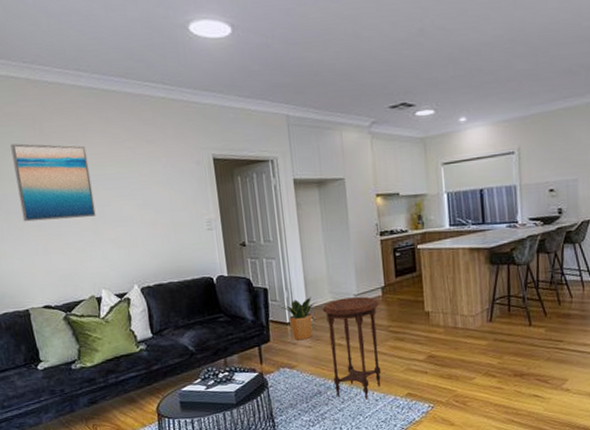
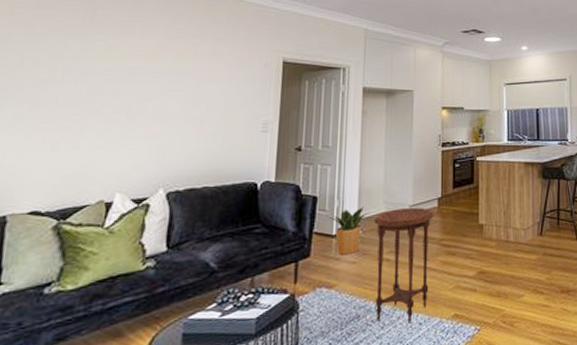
wall art: present [10,143,96,222] -> none [36,28,142,112]

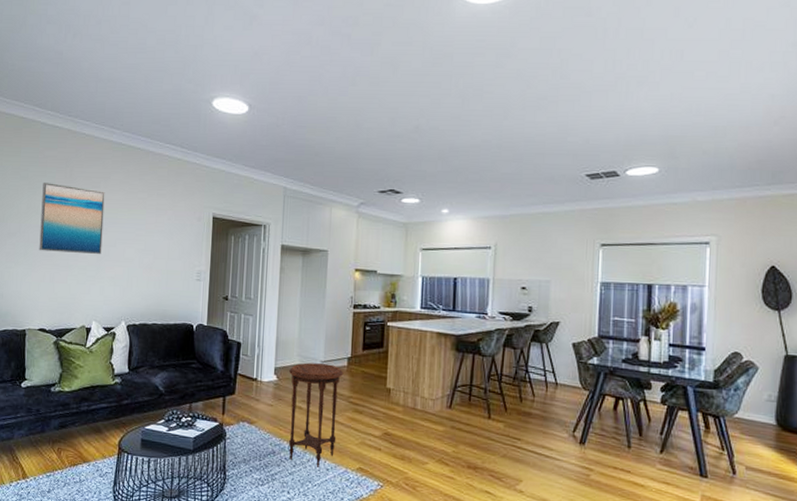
wall art: none [36,28,142,112] -> present [39,183,105,254]
potted plant: present [327,207,369,256] -> none [249,357,285,398]

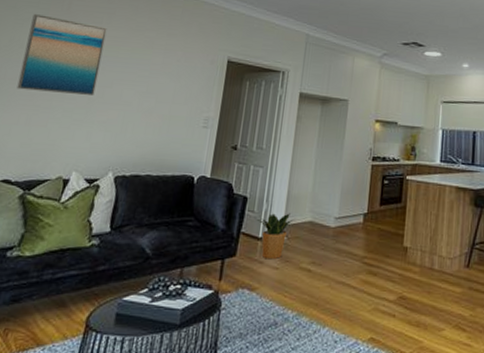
potted plant: none [249,357,285,398] -> present [255,213,295,260]
side table: present [288,362,344,468] -> none [293,219,359,340]

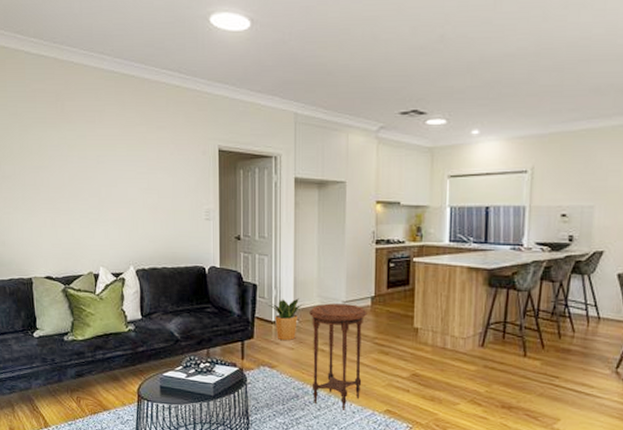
wall art: present [16,14,107,95] -> none [33,119,103,195]
side table: none [293,219,359,340] -> present [309,303,367,410]

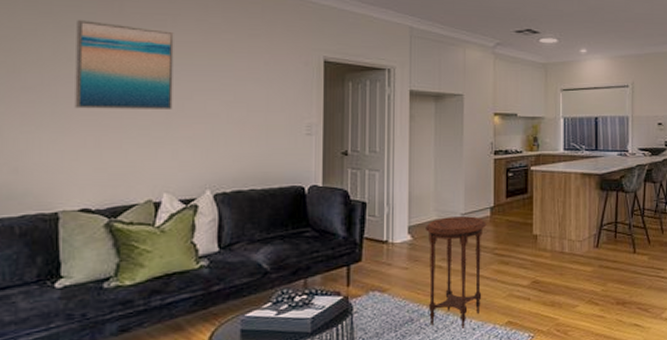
wall art: none [33,119,103,195] -> present [74,20,174,109]
potted plant: present [266,298,304,341] -> none [377,214,420,261]

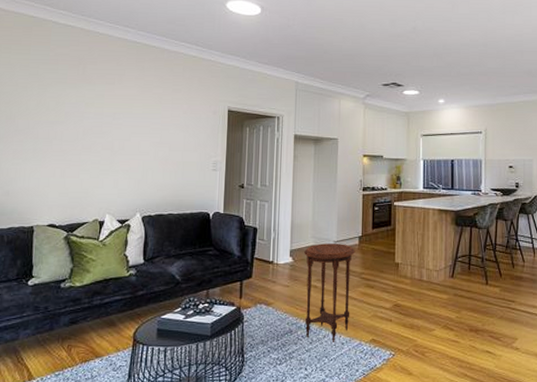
wall art: present [74,20,174,109] -> none [49,80,120,148]

